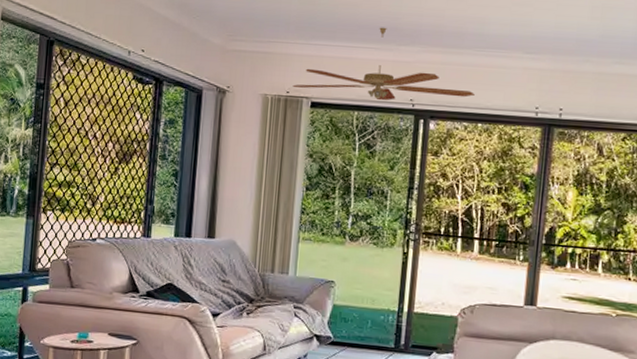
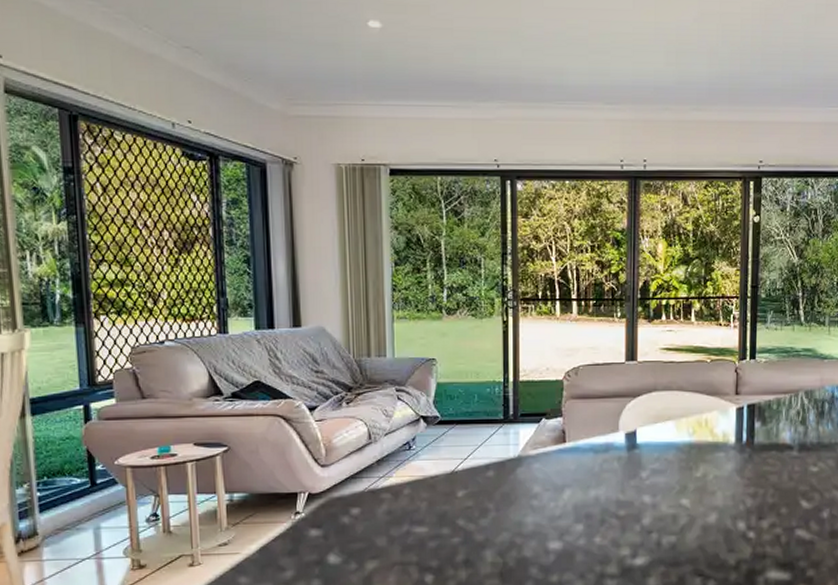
ceiling fan: present [292,27,475,101] -> none [367,82,559,163]

